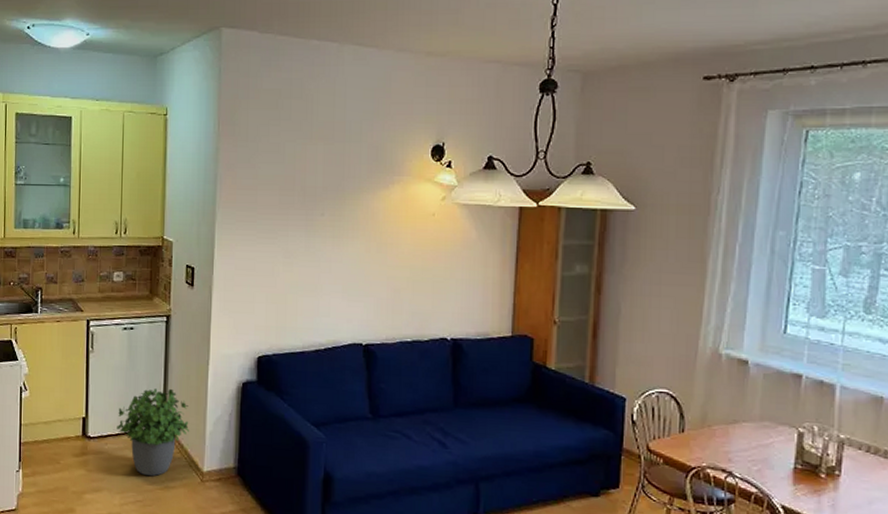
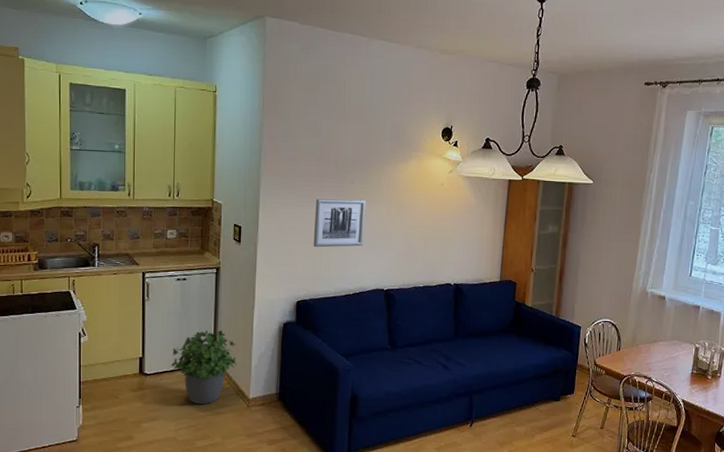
wall art: none [277,234,339,293] -> present [313,199,366,248]

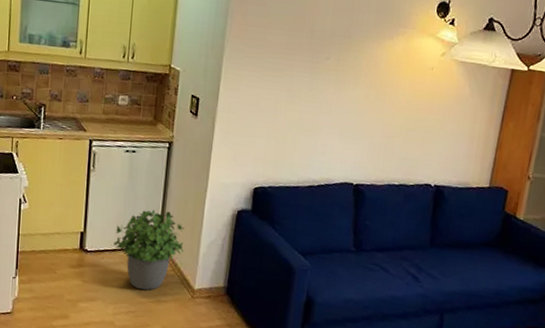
wall art: present [313,199,366,248] -> none [277,73,342,132]

